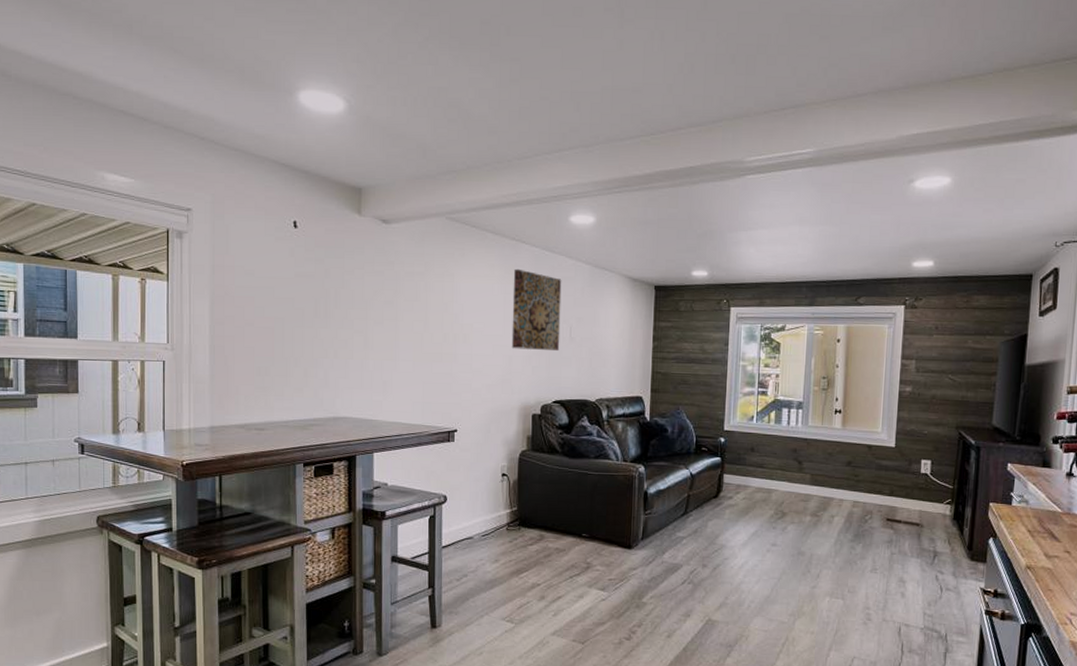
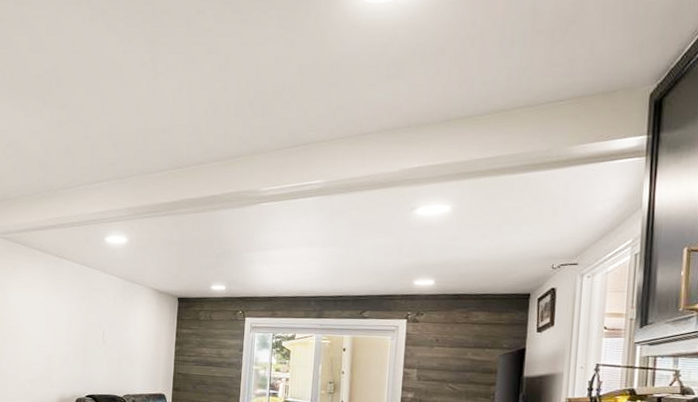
wall art: present [511,268,562,350] -> none [52,281,97,352]

